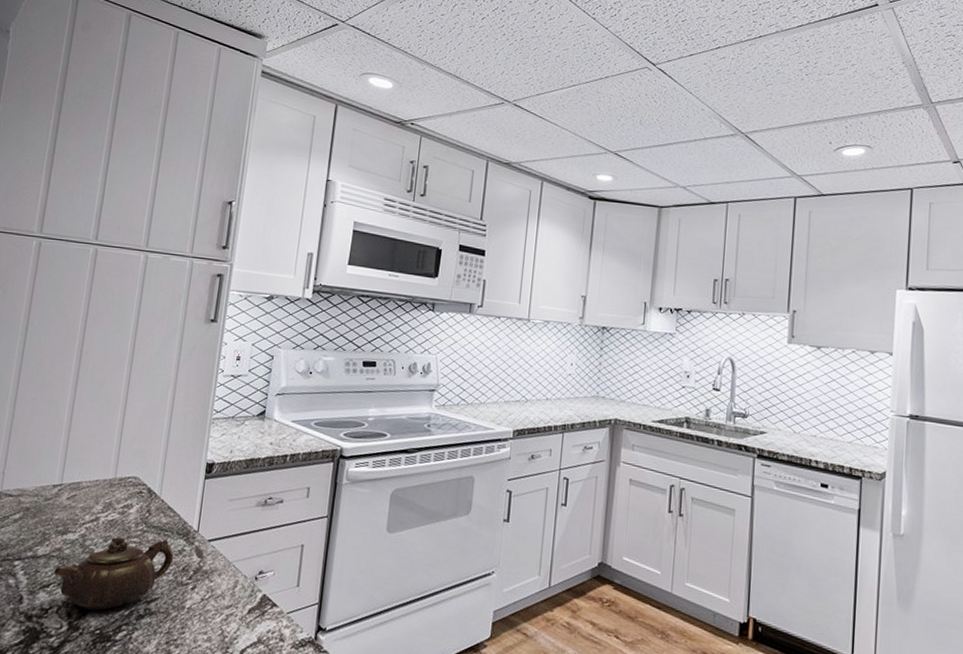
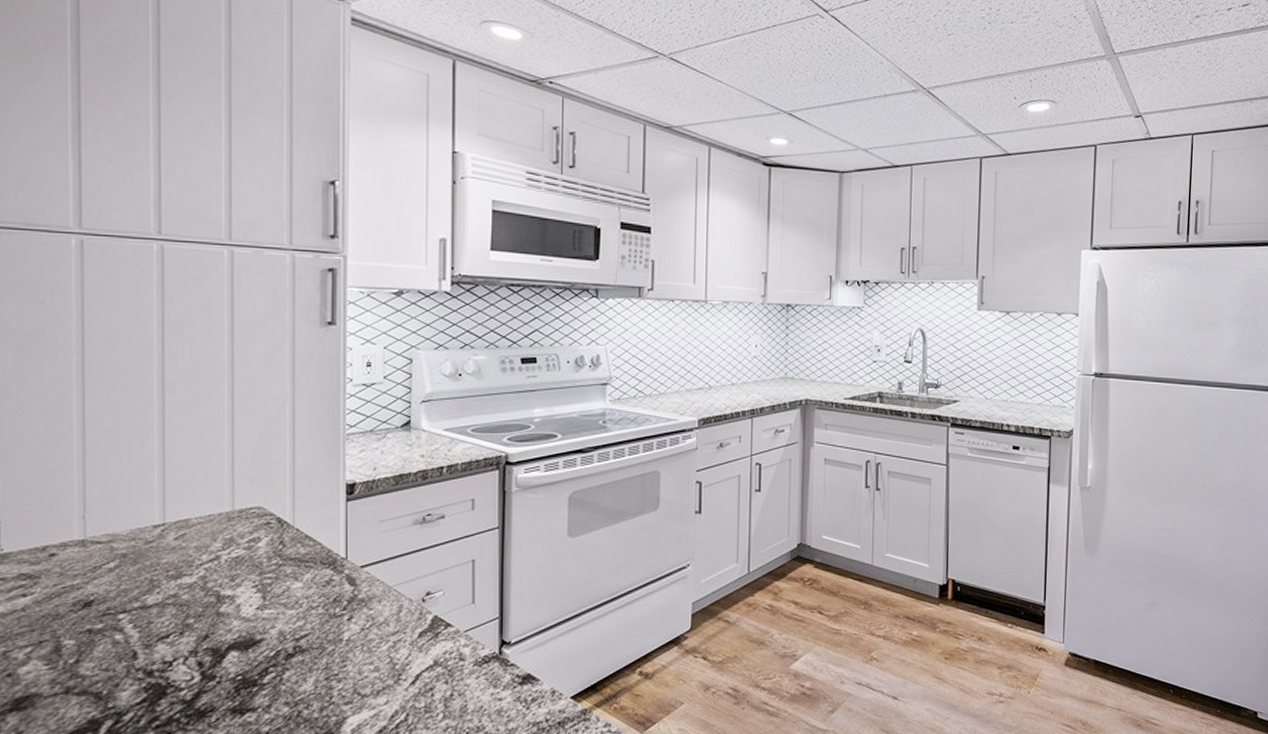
teapot: present [53,536,174,610] -> none [171,570,321,656]

